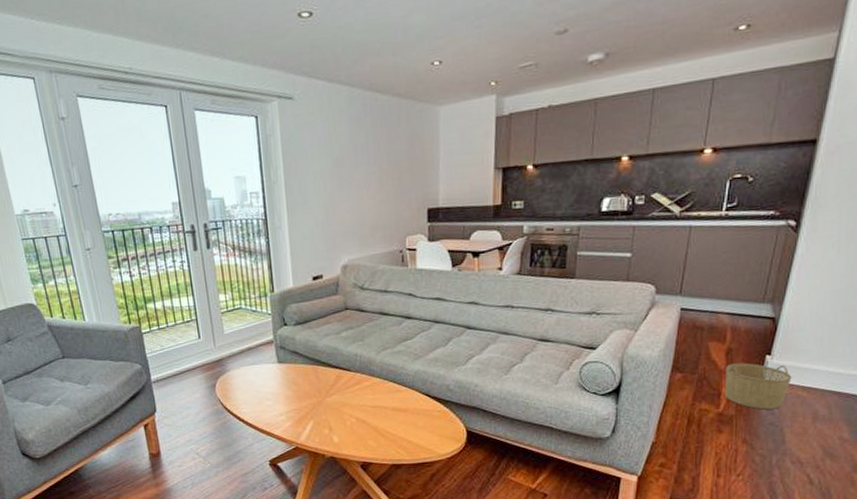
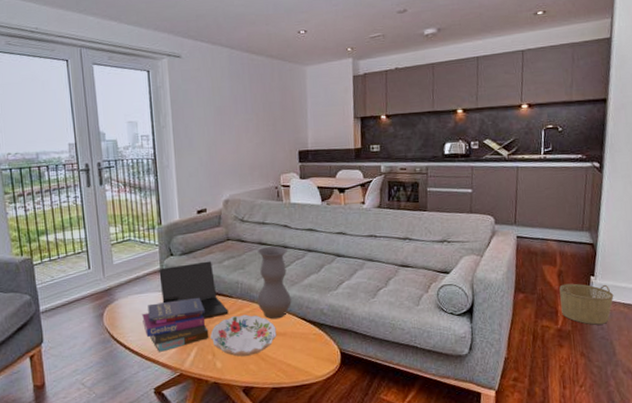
books: none [255,369,326,425] -> present [142,297,209,352]
laptop: none [272,332,346,393] -> present [159,261,229,319]
decorative bowl: none [327,389,398,432] -> present [210,314,277,357]
vase: none [376,316,415,395] -> present [256,245,292,319]

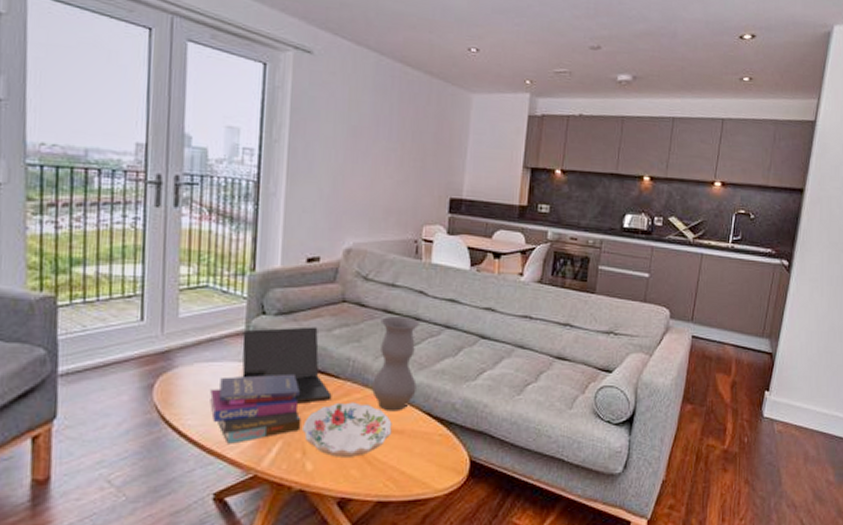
basket: present [559,283,614,325] -> none [730,397,787,448]

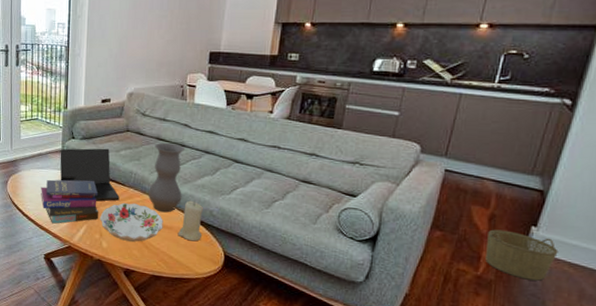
candle: none [411,392,445,447] -> present [178,200,204,242]
basket: none [730,397,787,448] -> present [485,229,559,281]

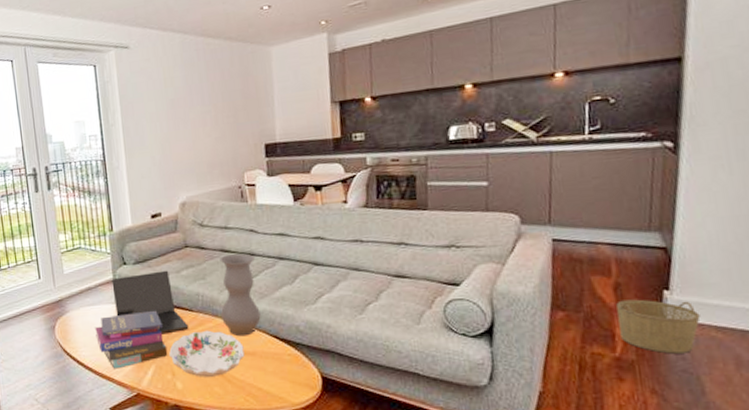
candle: present [178,200,204,242] -> none [263,317,292,366]

